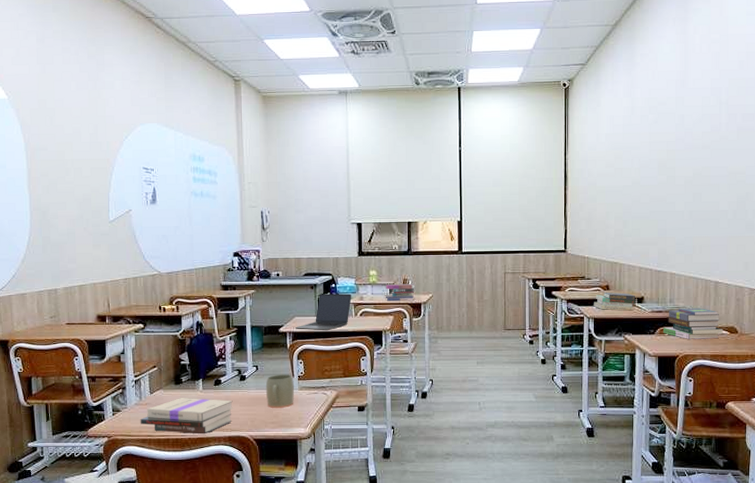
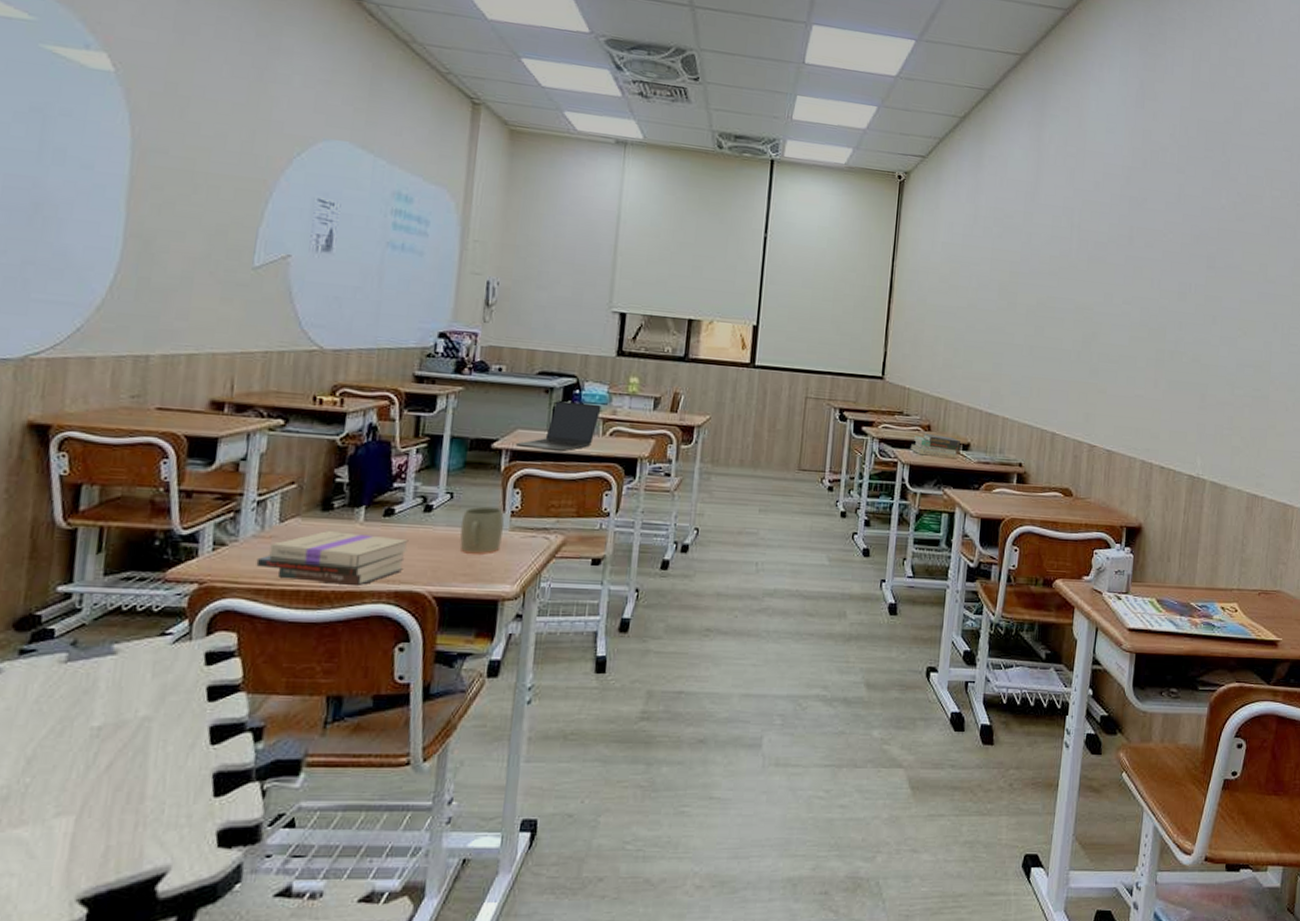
books: present [384,283,415,302] -> none [645,397,689,423]
books: present [663,308,723,339] -> none [989,461,1057,502]

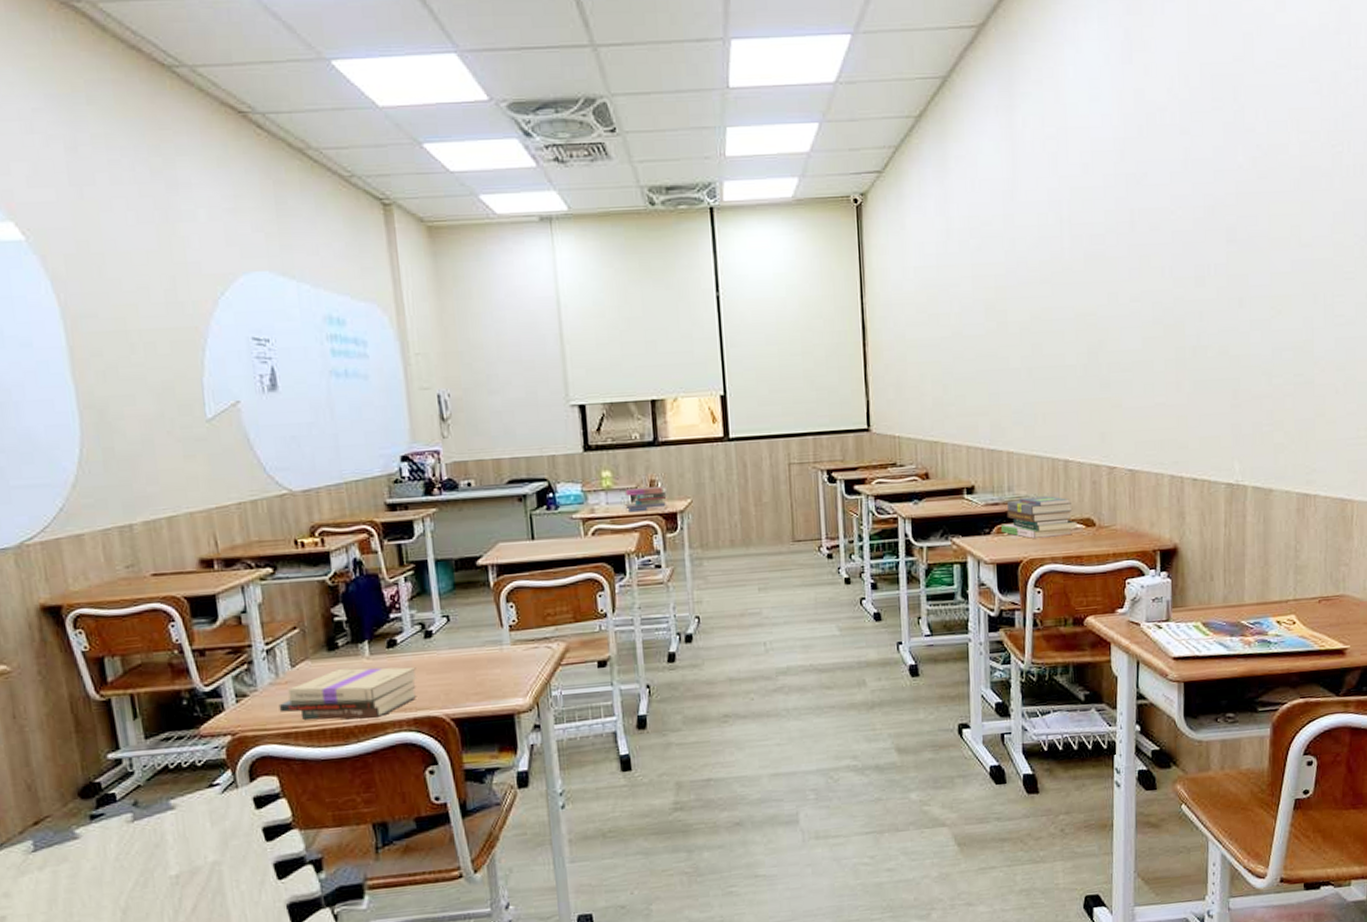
mug: present [460,506,505,554] -> none [462,623,506,673]
laptop: present [517,401,602,452] -> none [501,505,579,561]
books: none [645,397,689,423] -> present [624,485,668,513]
books: present [911,433,960,459] -> none [910,481,964,507]
books: none [989,461,1057,502] -> present [1001,496,1078,539]

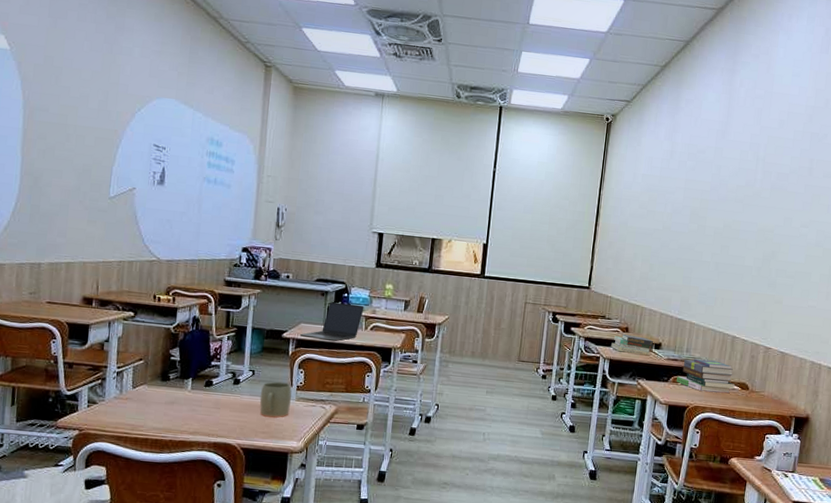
books: present [278,667,417,720] -> none [117,396,223,438]
mug: none [462,623,506,673] -> present [259,381,292,418]
laptop: none [501,505,579,561] -> present [300,302,364,342]
books: present [624,485,668,513] -> none [398,300,432,321]
books: none [910,481,964,507] -> present [611,333,653,356]

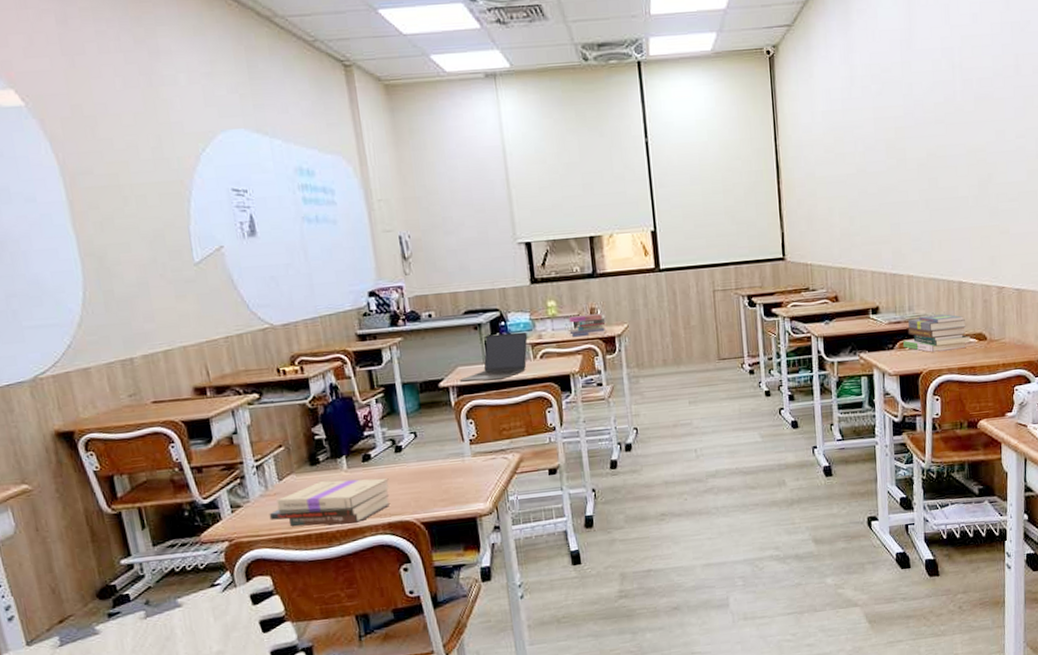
books: none [117,396,223,438] -> present [269,478,391,526]
mug: present [259,381,292,418] -> none [428,438,468,482]
books: none [398,300,432,321] -> present [568,312,607,338]
books: present [611,333,653,356] -> none [822,303,869,326]

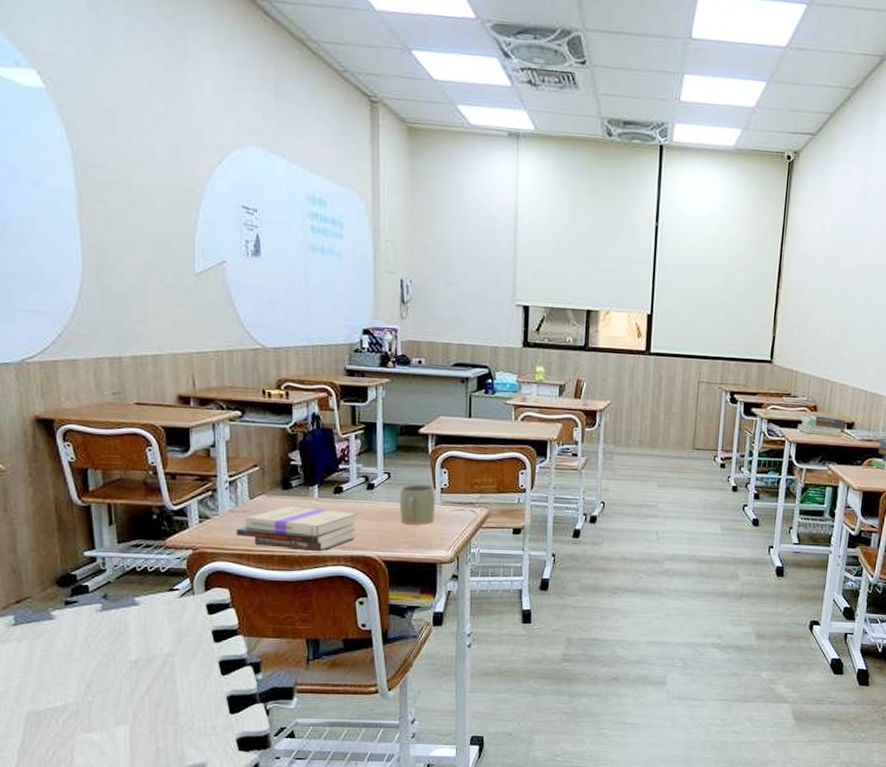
mug: none [428,438,468,482] -> present [399,484,436,525]
laptop: present [460,331,528,383] -> none [440,390,512,436]
books: present [568,312,607,338] -> none [552,384,590,408]
books: none [822,303,869,326] -> present [798,413,845,437]

